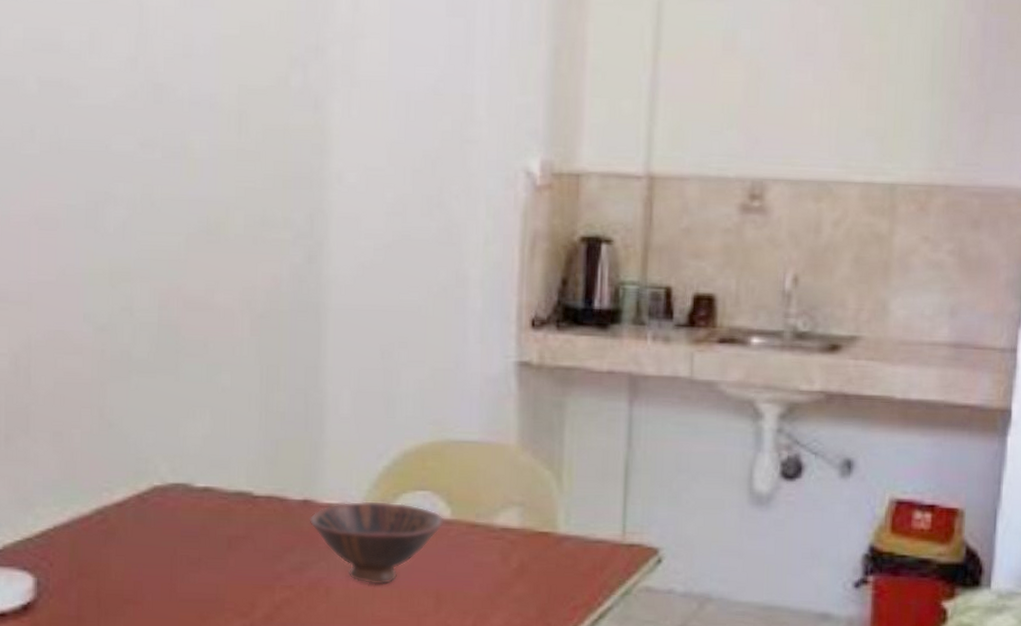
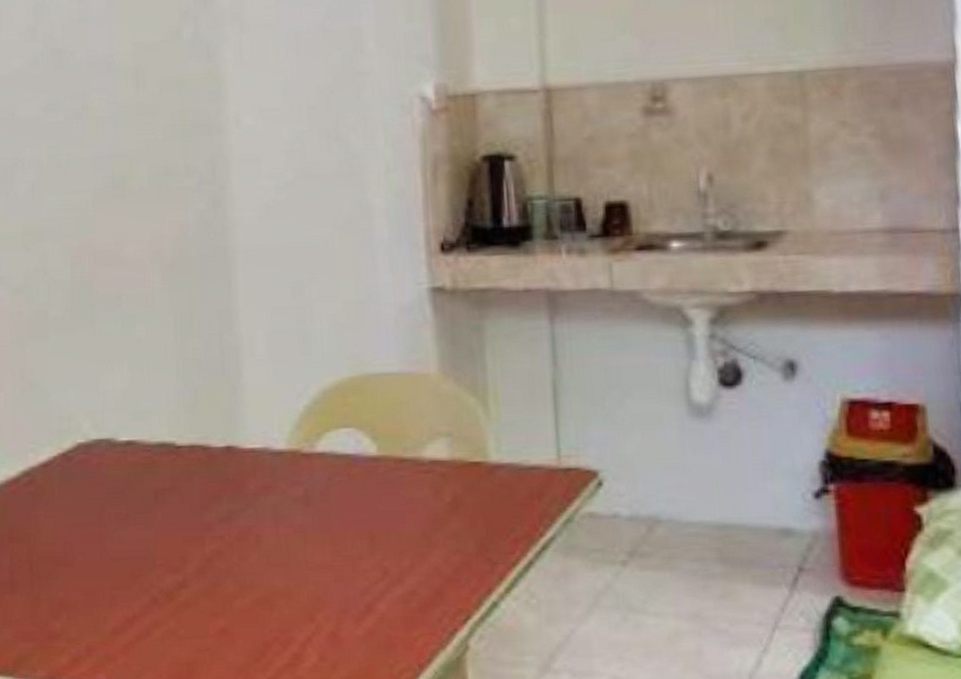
bowl: present [309,501,444,585] -> none [233,442,371,530]

